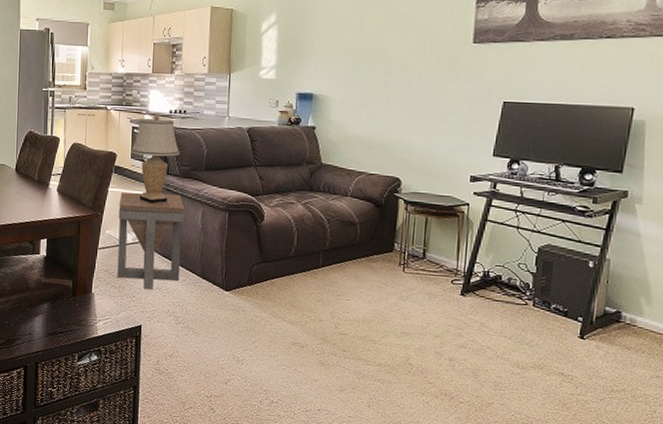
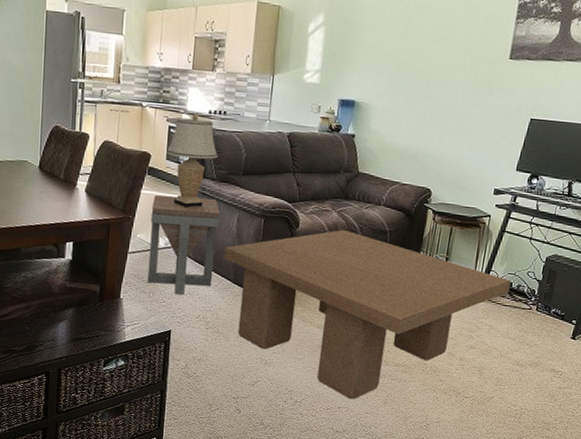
coffee table: none [190,221,501,402] -> present [223,229,512,400]

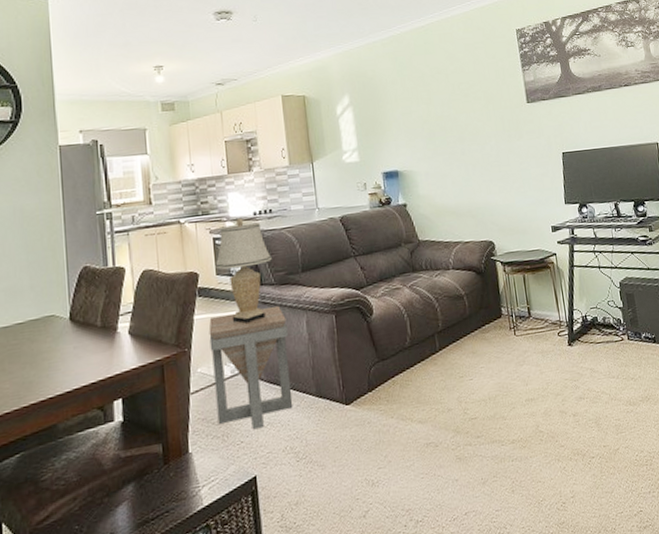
coffee table: present [223,229,512,400] -> none [299,304,598,500]

